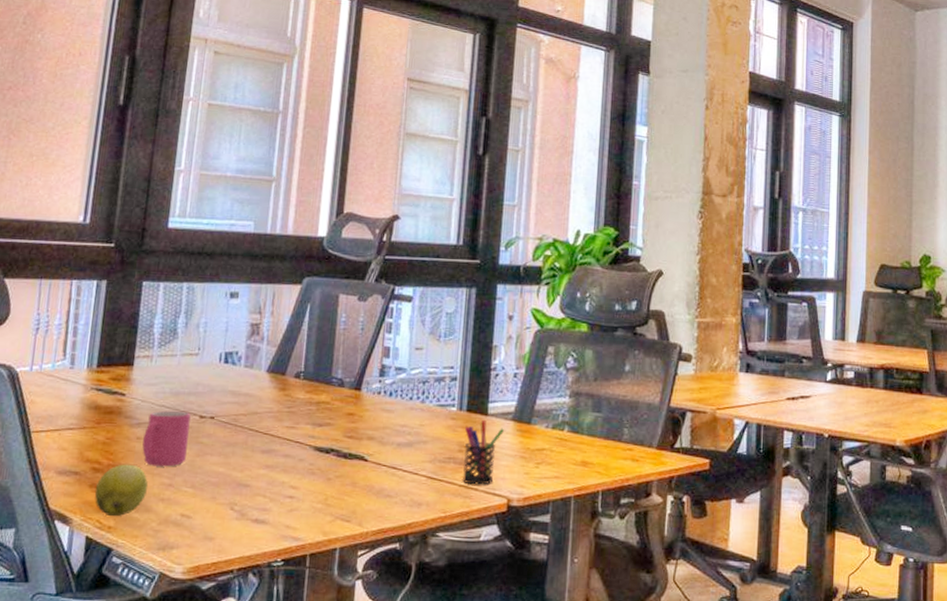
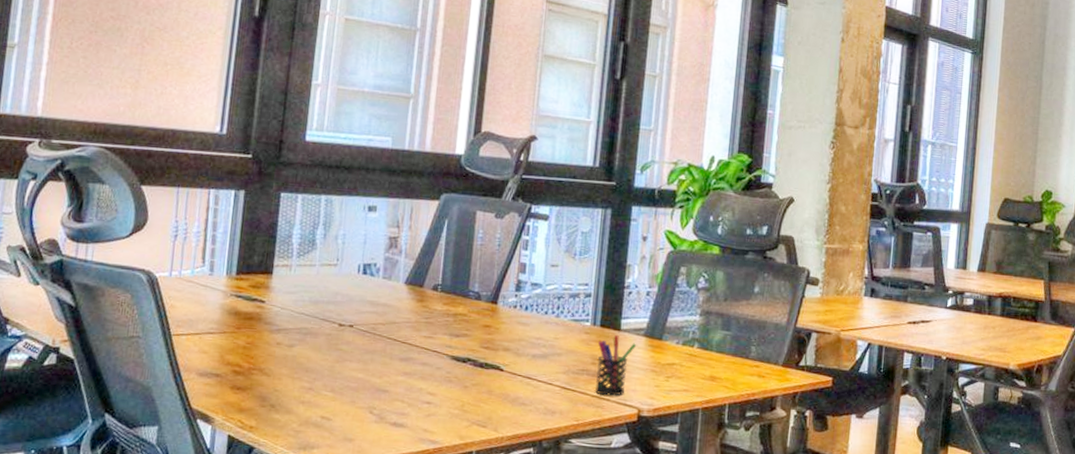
apple: present [94,464,148,517] -> none [236,367,288,418]
mug: present [142,410,191,467] -> none [282,317,330,372]

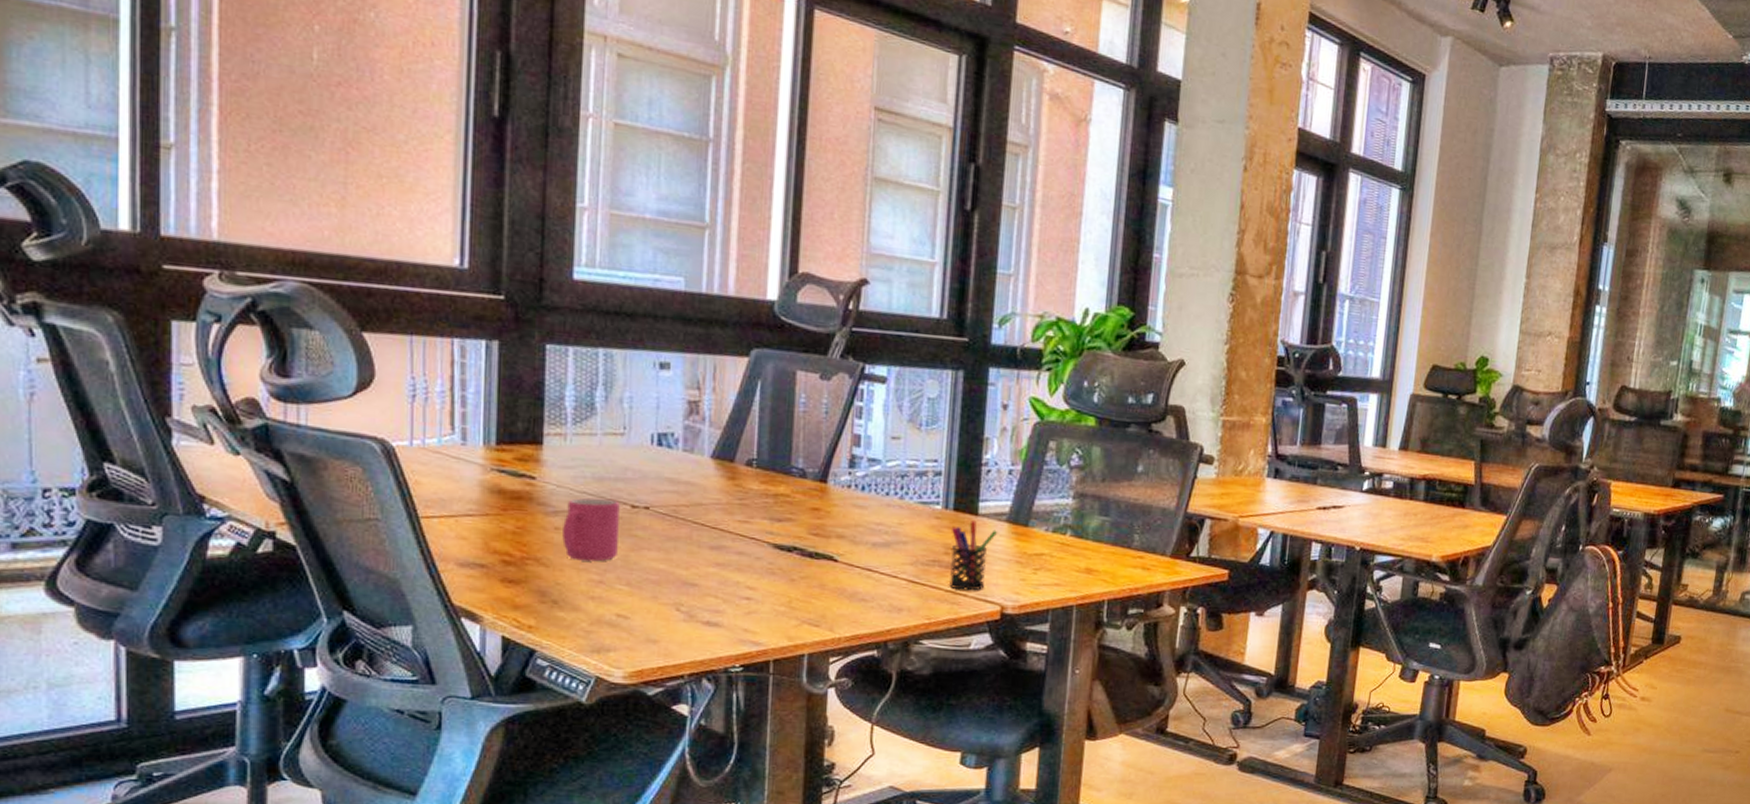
mug: none [282,317,330,372] -> present [562,497,620,562]

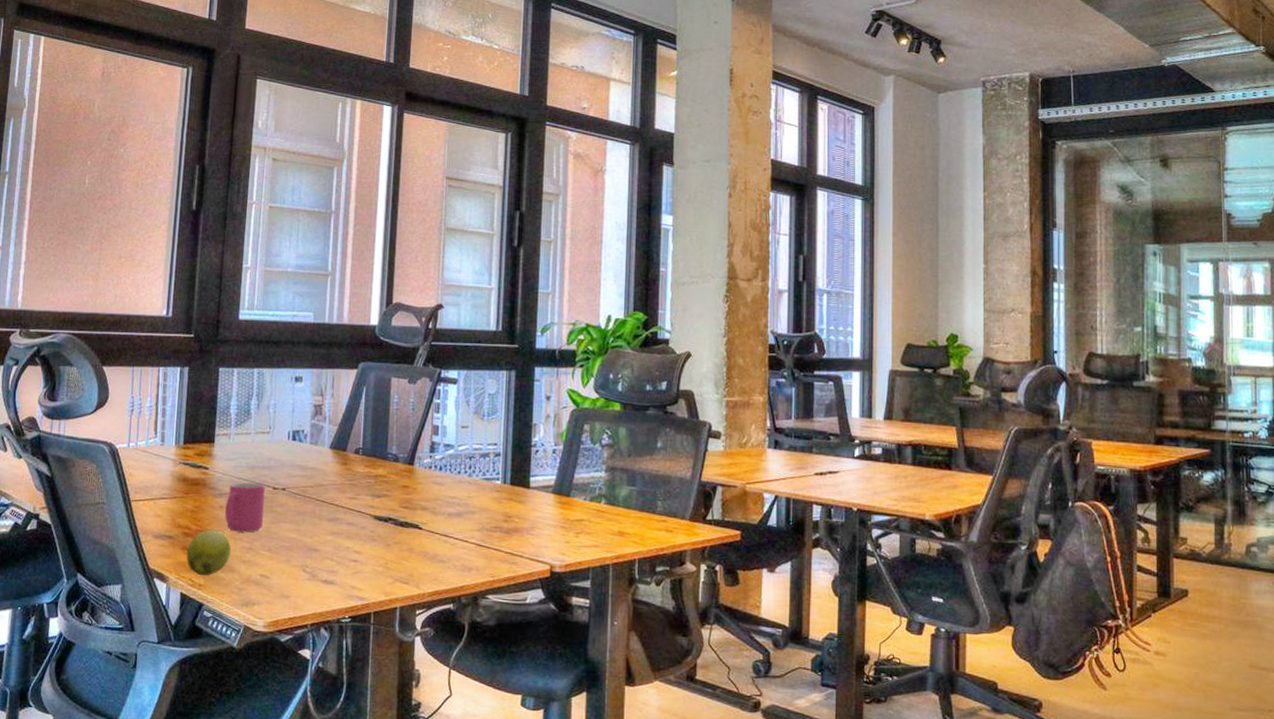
apple: none [507,557,573,616] -> present [186,529,231,576]
pen holder: present [949,521,998,591] -> none [509,493,546,552]

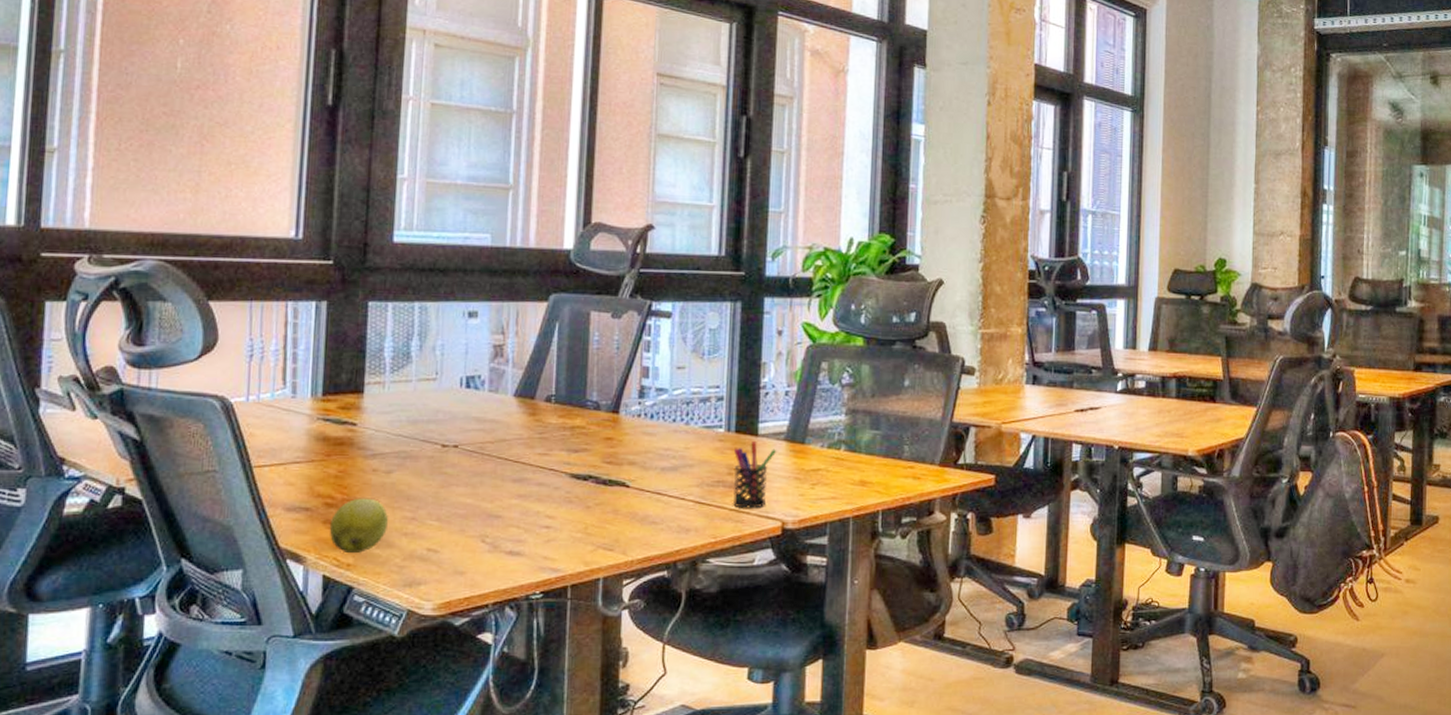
mug: present [225,482,265,533] -> none [379,439,432,500]
pen holder: none [509,493,546,552] -> present [733,441,777,508]

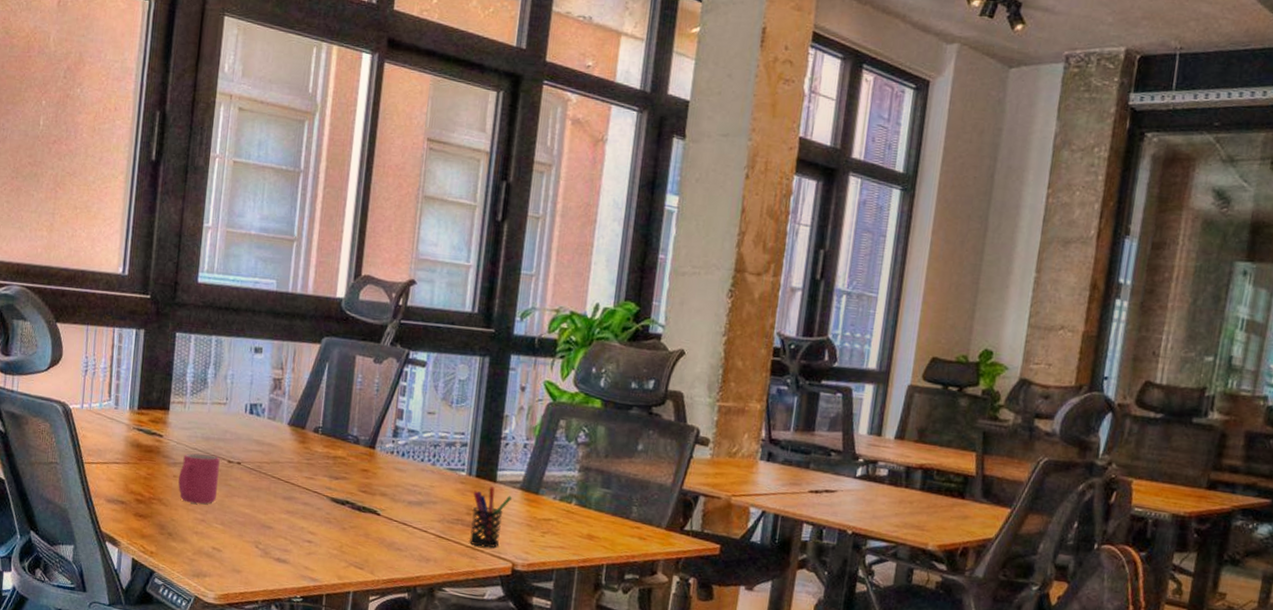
apple: present [329,498,388,554] -> none [138,498,184,544]
mug: none [379,439,432,500] -> present [178,453,220,504]

